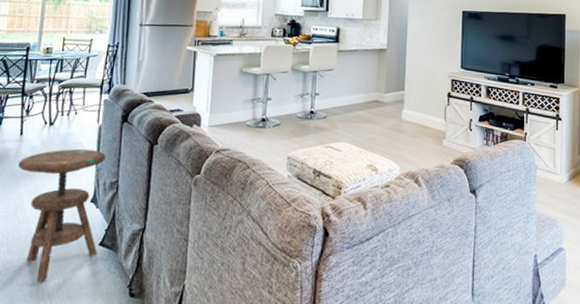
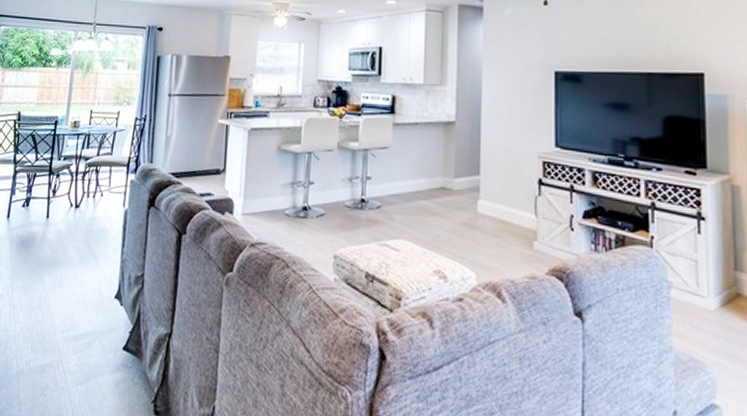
side table: present [18,148,106,282] -> none [43,235,131,388]

